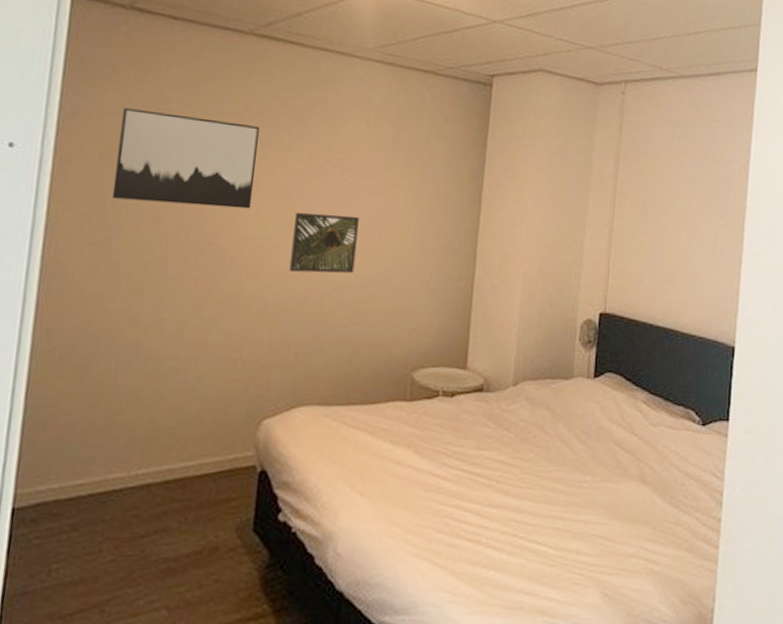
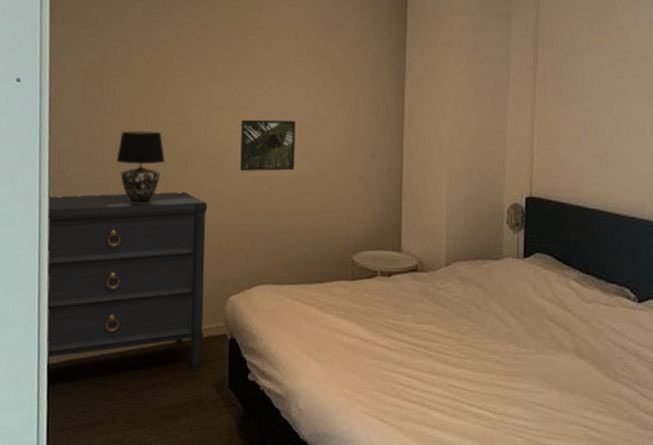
dresser: none [14,292,247,513] -> present [47,192,208,372]
wall art: present [111,108,260,209] -> none [95,42,205,120]
table lamp: none [134,216,198,307] -> present [116,131,165,205]

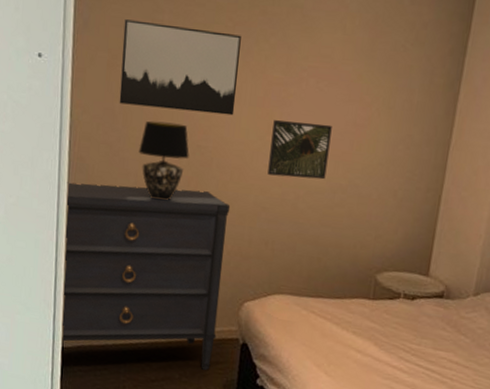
wall art: none [95,42,205,120] -> present [119,19,241,116]

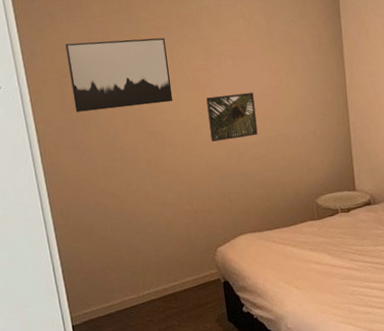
dresser: present [63,182,231,371] -> none [45,166,202,321]
table lamp: present [138,120,189,201] -> none [100,117,145,183]

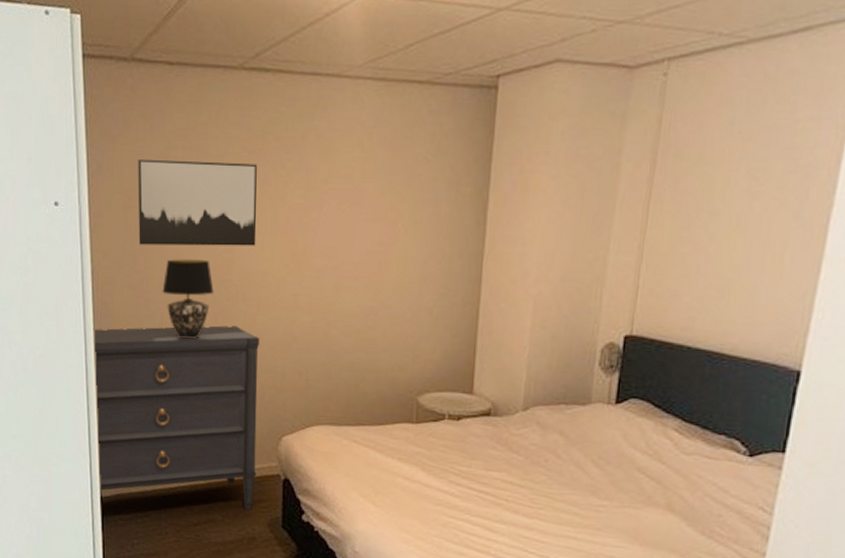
dresser: none [45,166,202,321] -> present [93,325,260,511]
table lamp: none [100,117,145,183] -> present [162,259,214,339]
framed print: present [206,92,258,142] -> none [295,246,358,304]

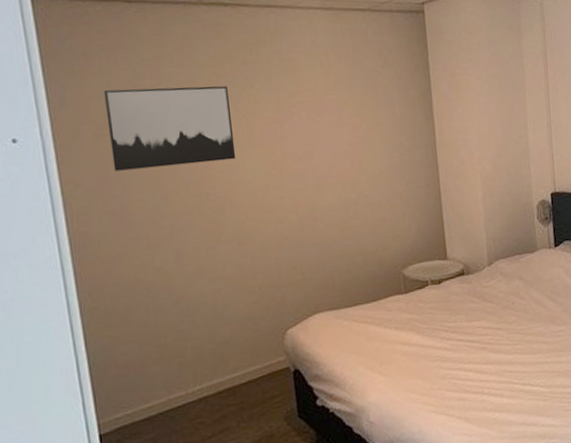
dresser: present [93,325,260,511] -> none [71,235,267,429]
table lamp: present [162,259,214,339] -> none [144,177,200,256]

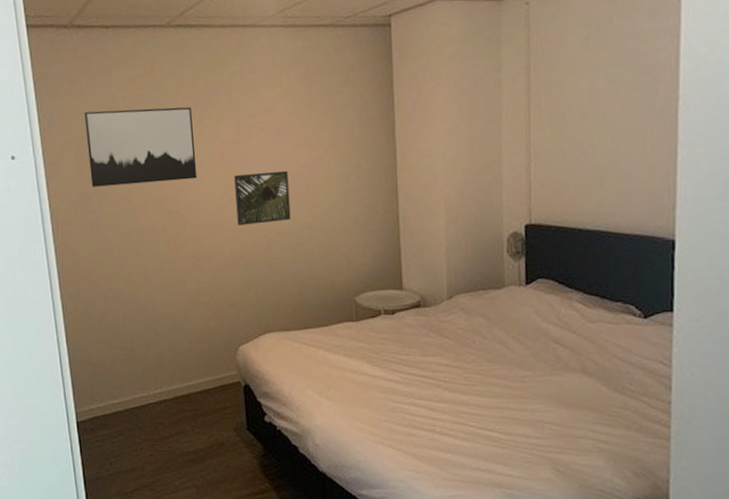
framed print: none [276,149,336,206] -> present [234,170,291,225]

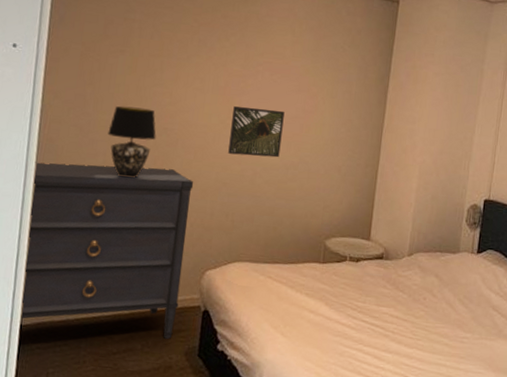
dresser: none [56,251,219,419] -> present [22,162,194,340]
wall art: present [84,107,197,187] -> none [90,17,205,102]
table lamp: none [116,195,164,268] -> present [107,106,156,178]

